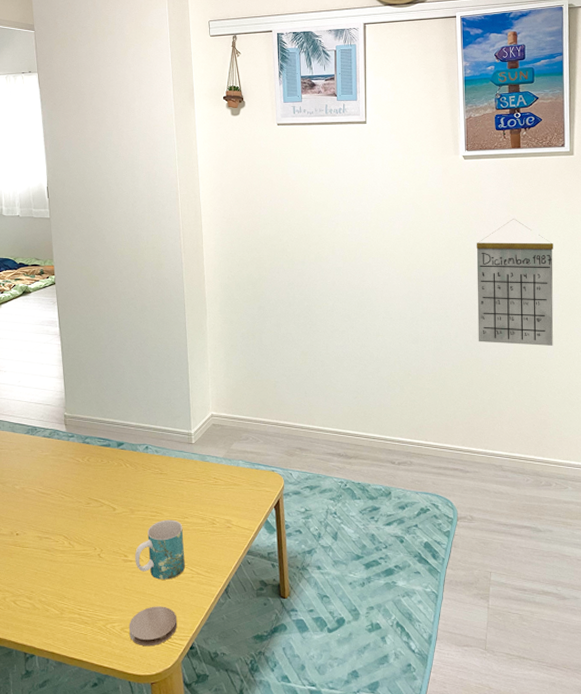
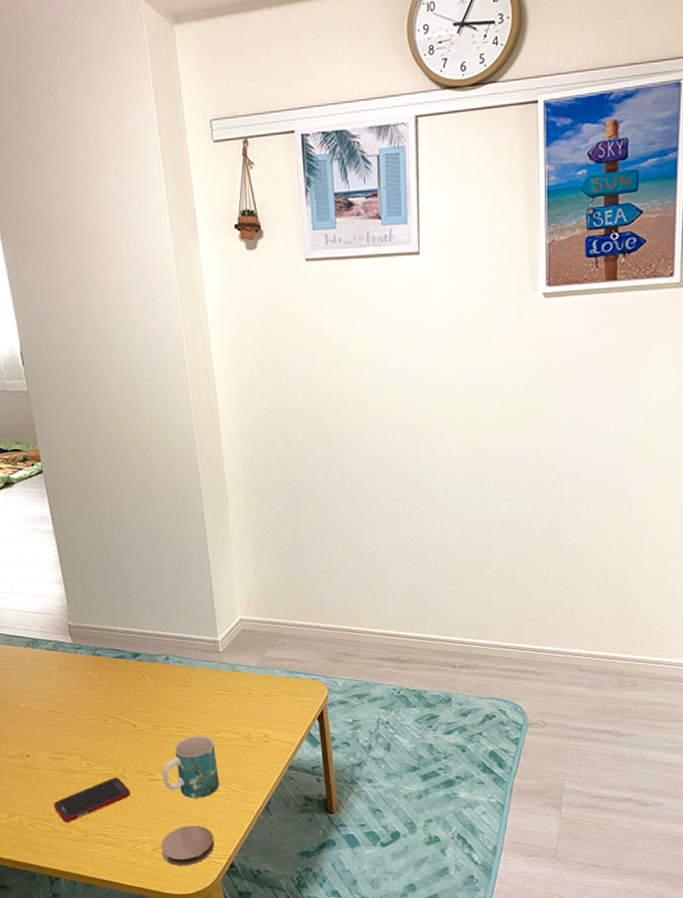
cell phone: none [35,557,106,600] -> present [53,777,131,822]
calendar: present [476,219,554,346] -> none [556,372,654,527]

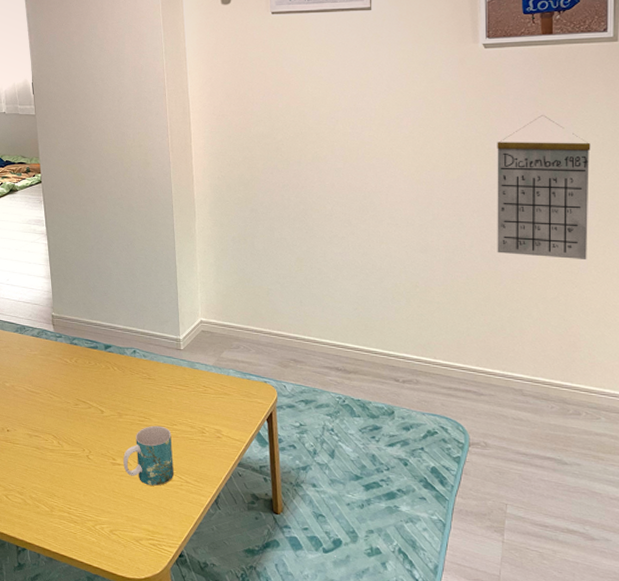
cell phone: present [53,777,131,822] -> none [26,458,95,496]
coaster: present [160,825,215,866] -> none [117,511,166,551]
calendar: none [556,372,654,527] -> present [497,115,591,259]

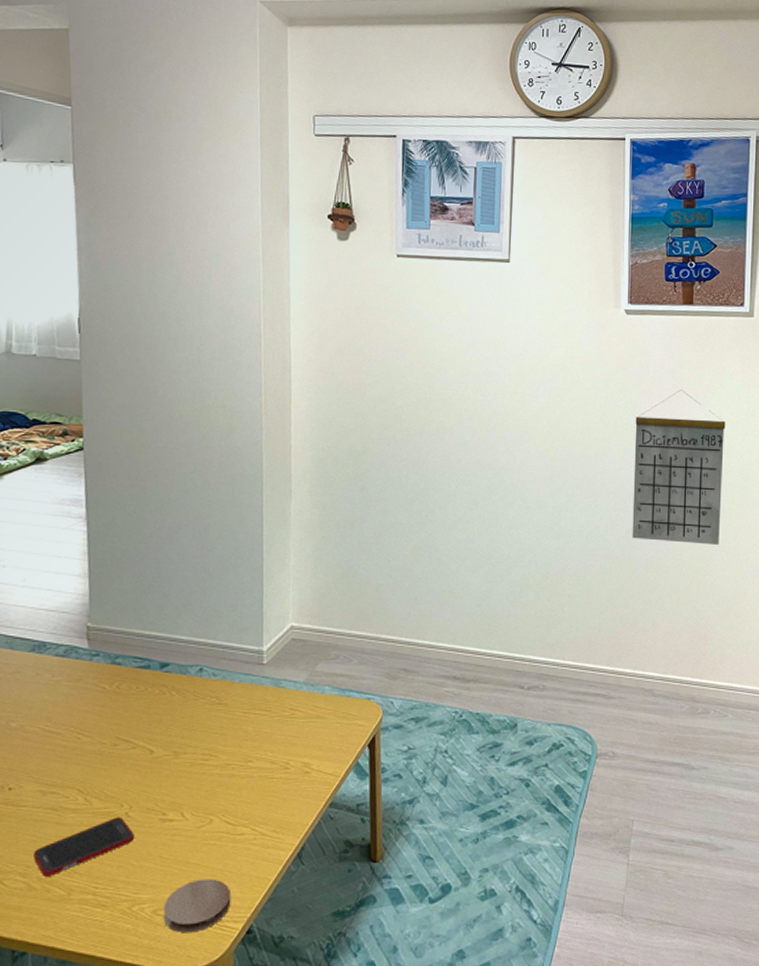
cell phone: none [26,458,95,496] -> present [32,817,135,876]
coaster: none [117,511,166,551] -> present [163,878,231,933]
mug: present [123,425,174,486] -> none [177,764,246,844]

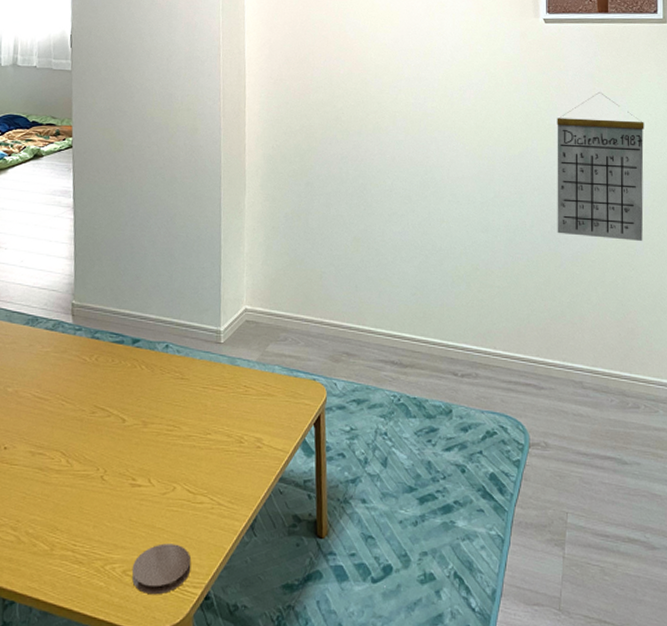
cell phone: present [32,817,135,876] -> none [22,479,109,531]

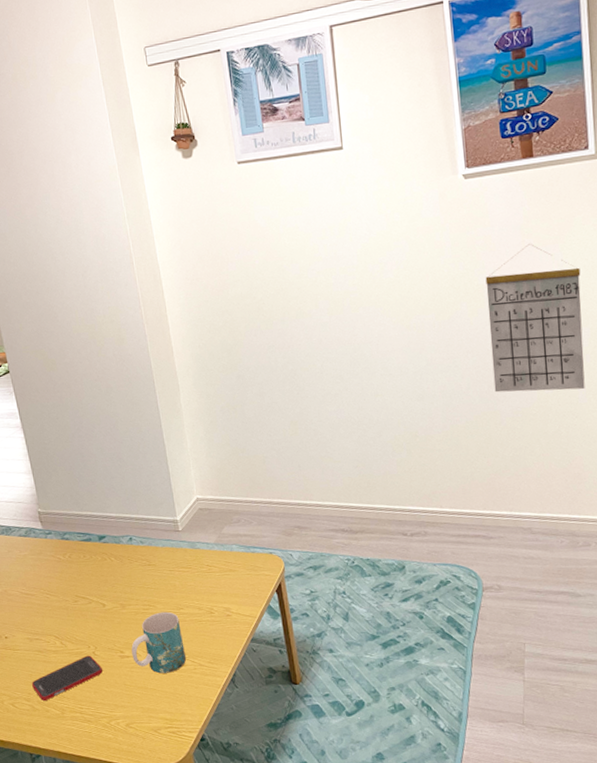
cell phone: none [22,479,109,531] -> present [31,655,104,701]
coaster: present [131,543,191,595] -> none [133,700,185,741]
mug: none [144,435,205,511] -> present [131,611,186,674]

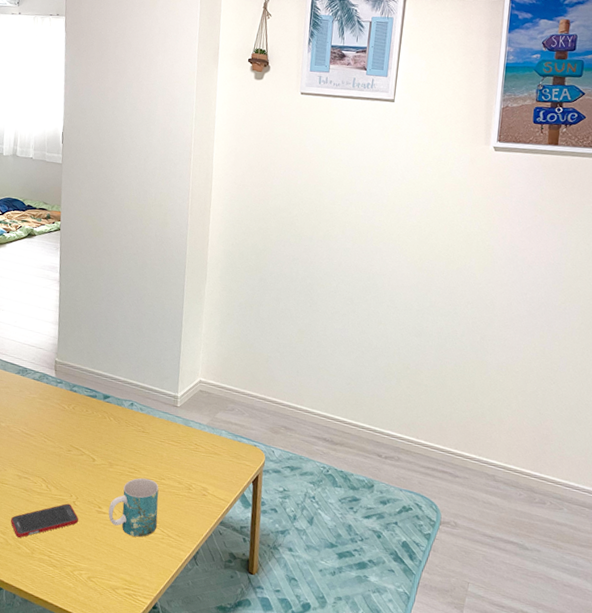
calendar: present [485,244,585,393] -> none [485,219,581,359]

